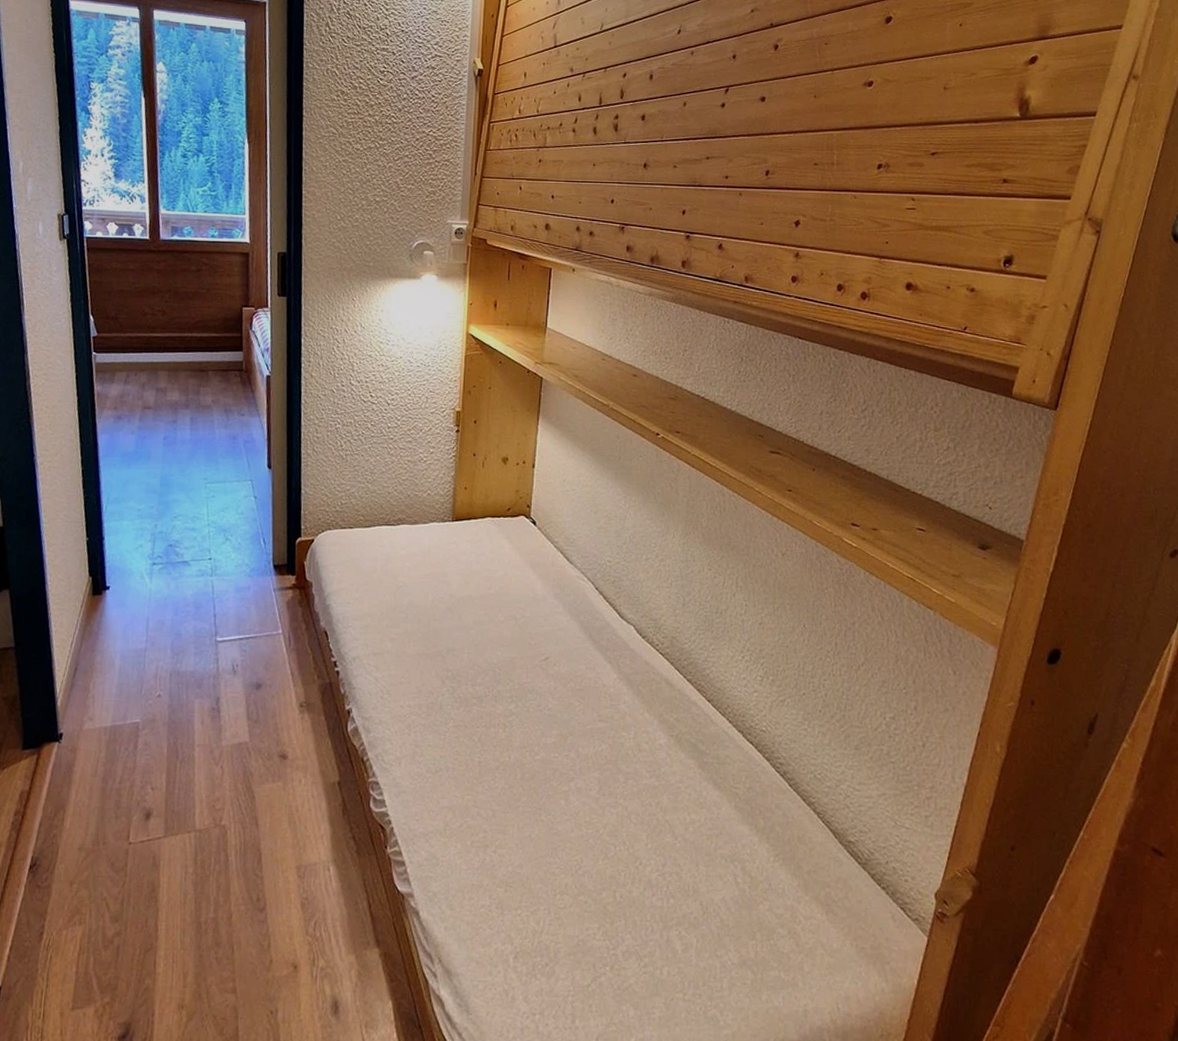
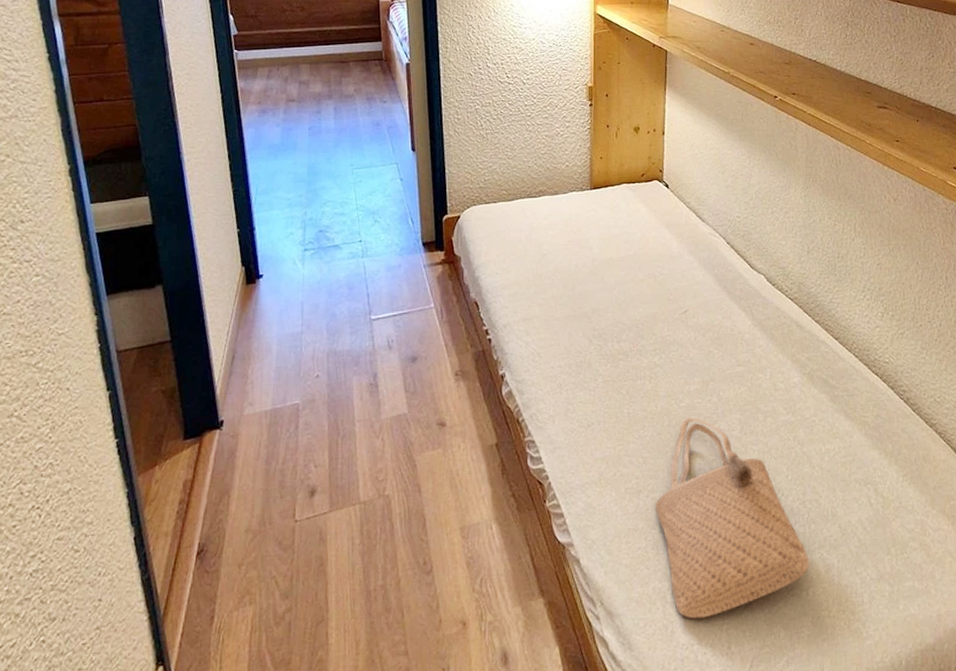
tote bag: none [502,772,666,987] -> present [655,418,810,619]

